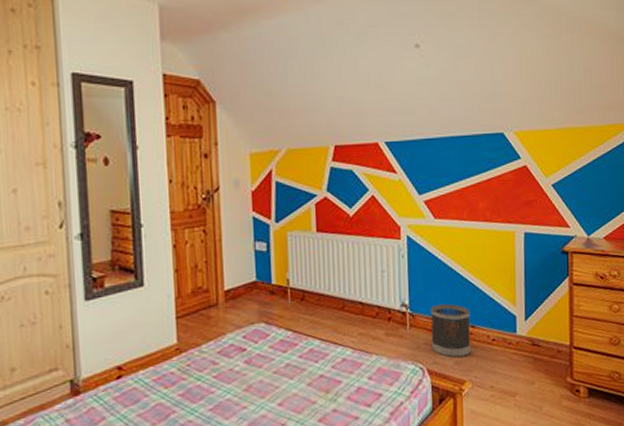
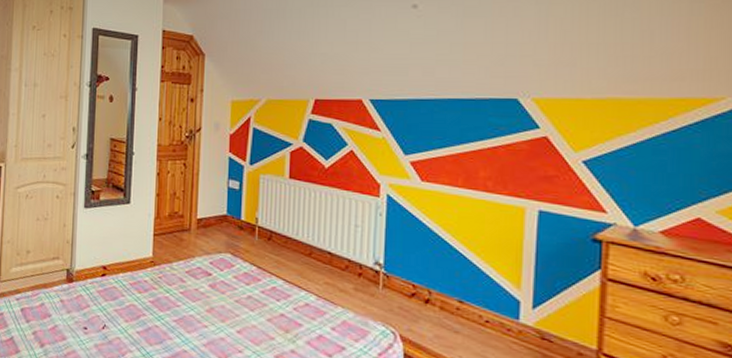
wastebasket: present [431,303,472,358] -> none [407,270,459,332]

